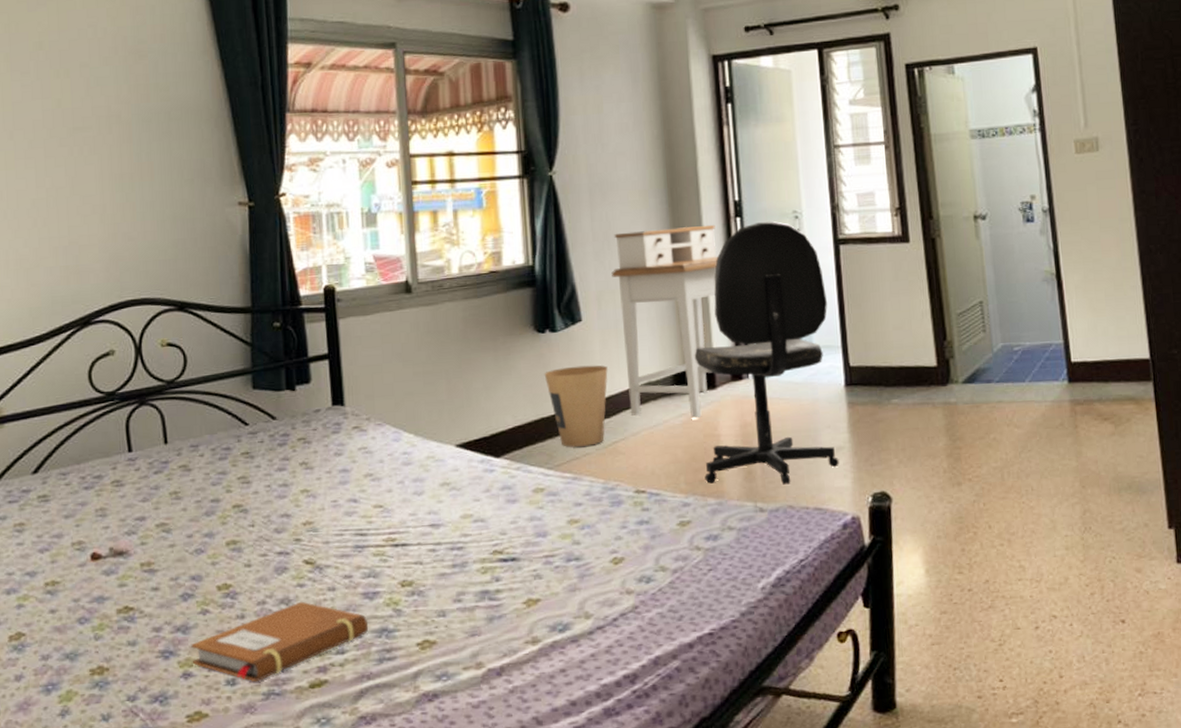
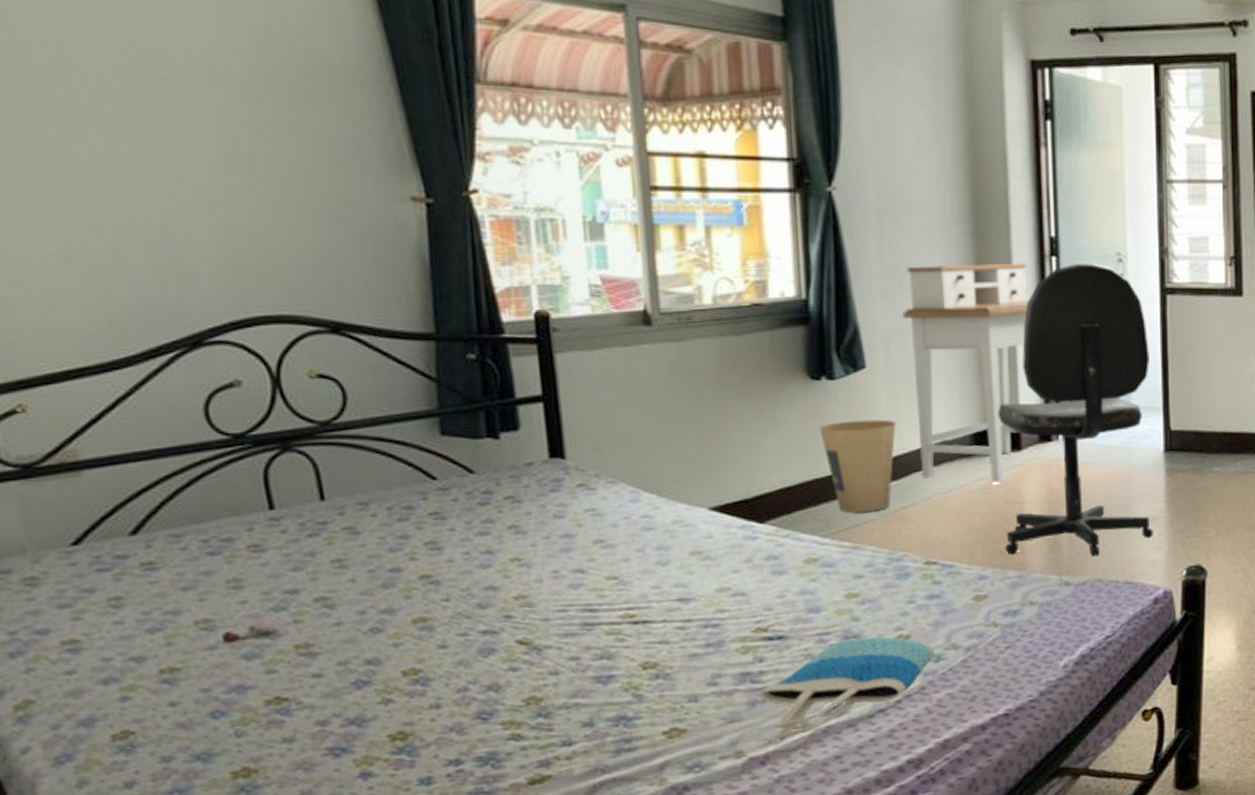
notebook: present [191,601,368,682] -> none [370,687,601,780]
tote bag: none [496,559,646,652] -> present [759,637,935,739]

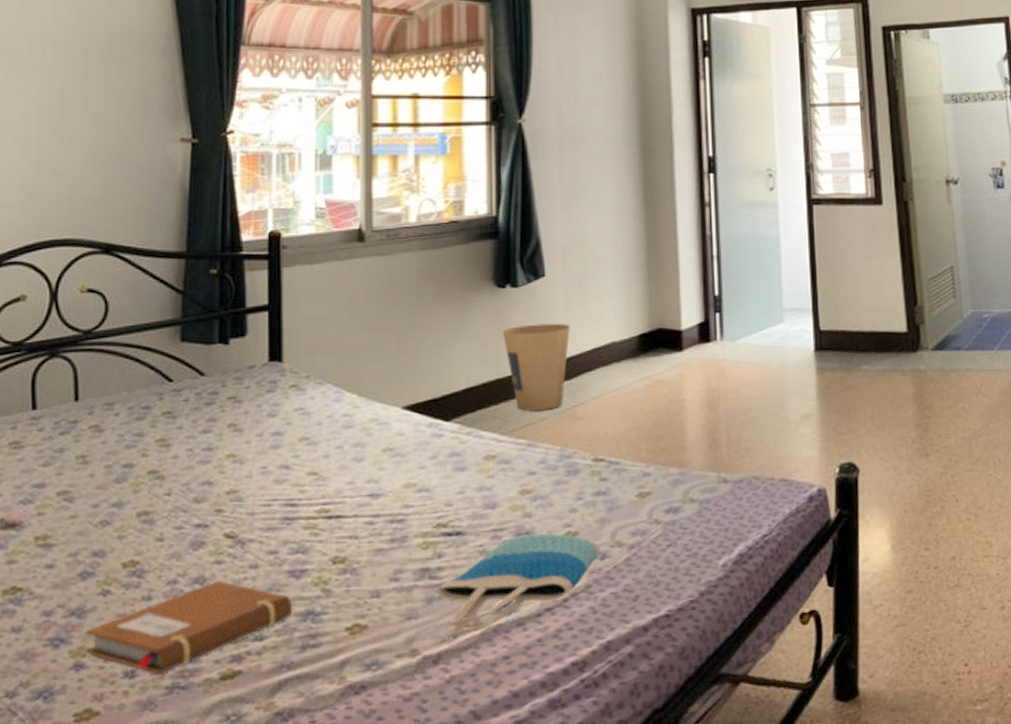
notebook: none [370,687,601,780] -> present [86,580,292,674]
desk: present [902,263,1066,483] -> none [579,180,723,383]
office chair: present [997,262,1153,557] -> none [661,178,807,454]

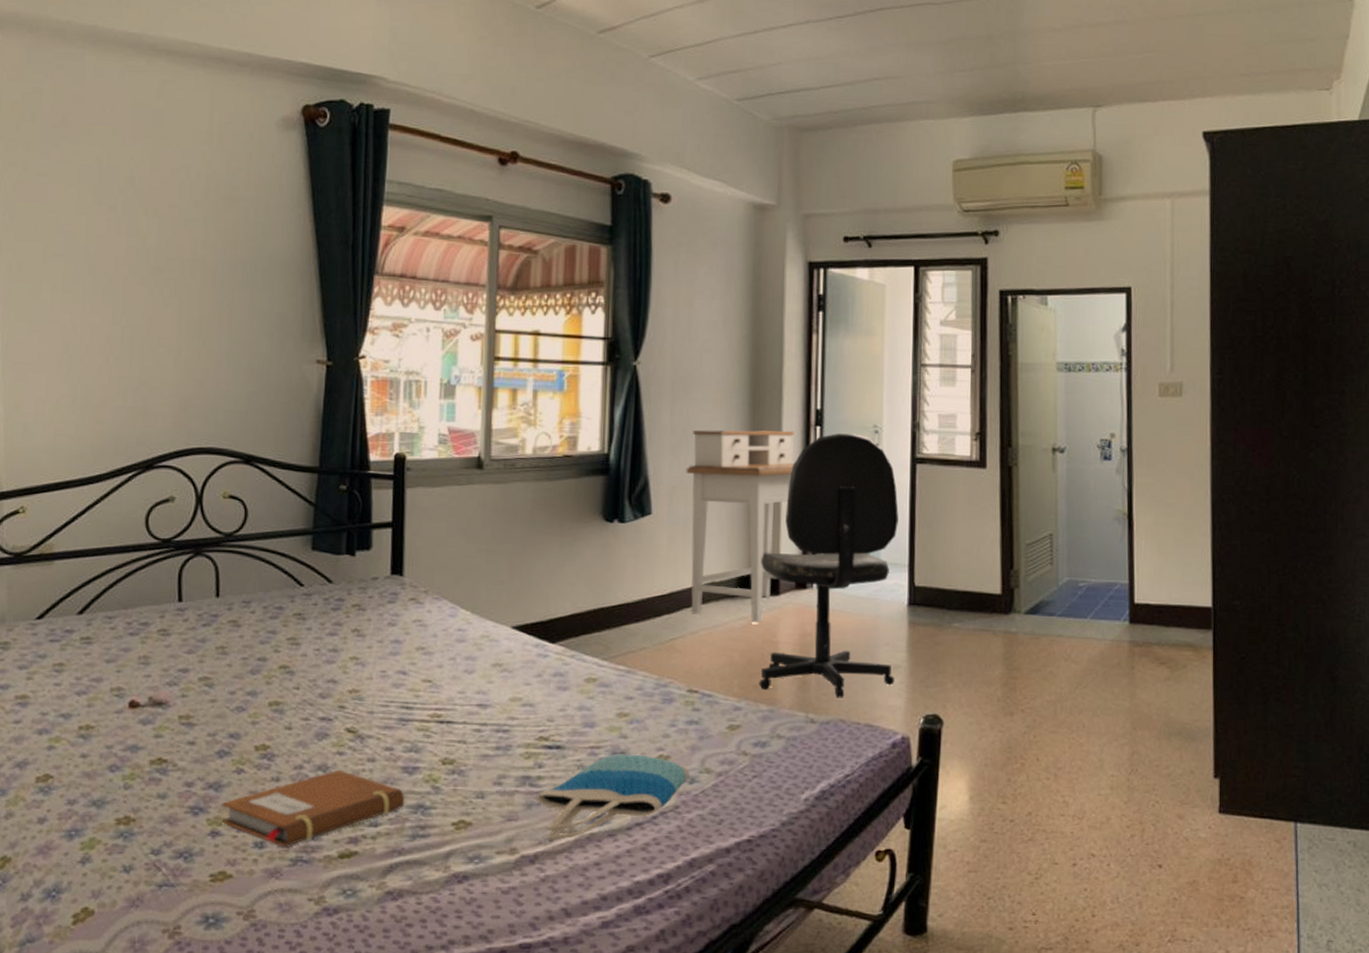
trash can: present [502,323,570,412] -> none [608,559,673,641]
desk: none [579,180,723,383] -> present [686,429,821,624]
office chair: none [661,178,807,454] -> present [759,432,899,698]

